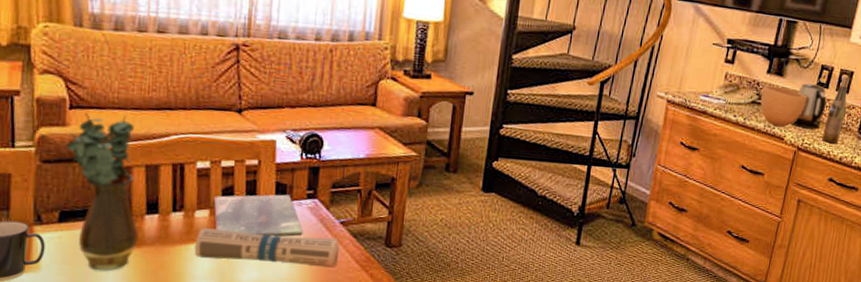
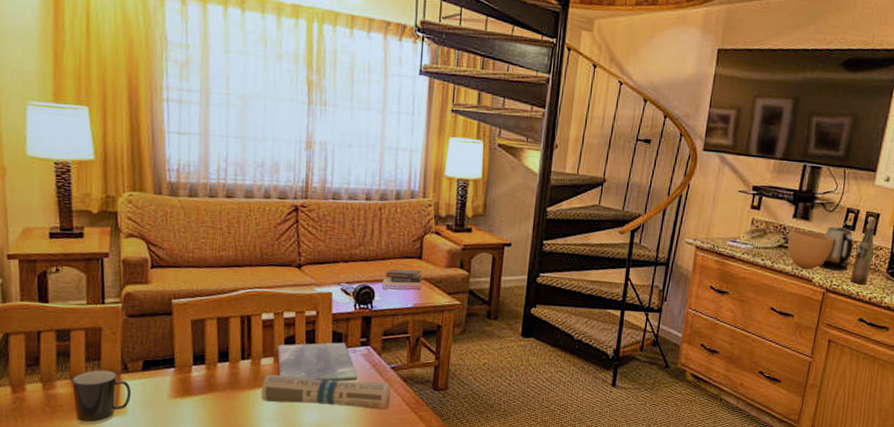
vase: present [66,112,139,270] -> none [149,271,212,414]
books: none [332,115,376,139] -> present [382,268,422,290]

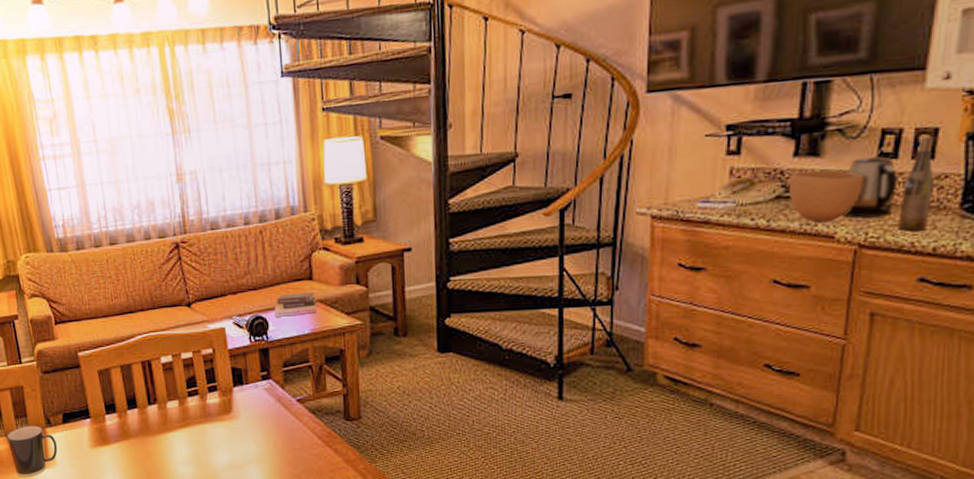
newspaper: present [260,373,391,410] -> none [171,416,301,446]
magazine: present [277,342,358,382] -> none [179,378,264,420]

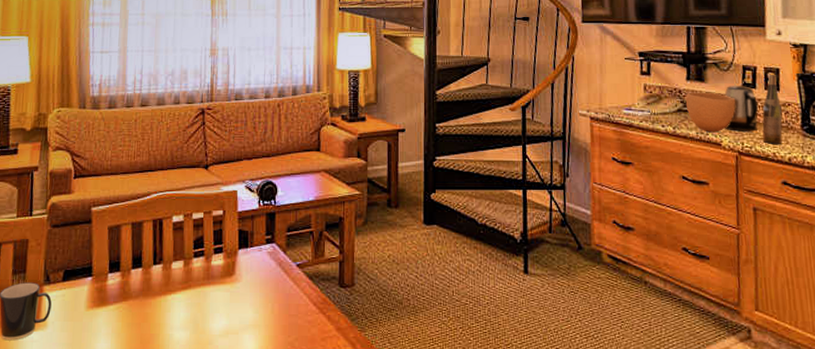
books: present [275,292,317,317] -> none [284,162,322,183]

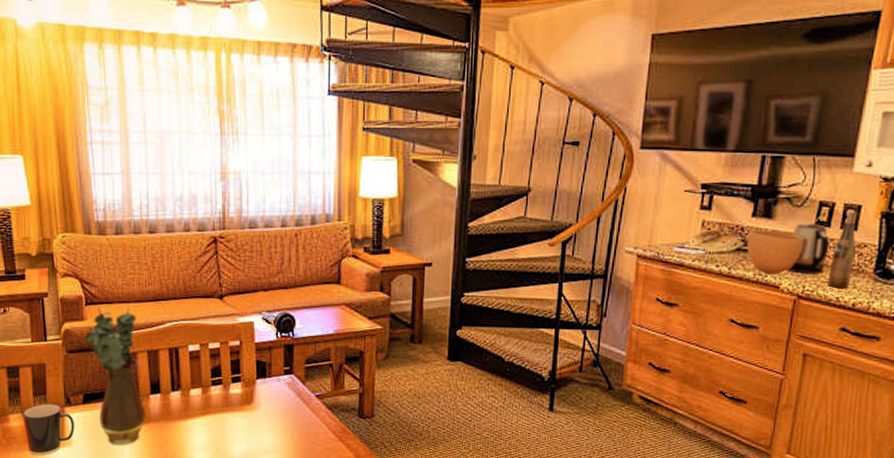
vase: none [71,180,126,325] -> present [85,307,146,445]

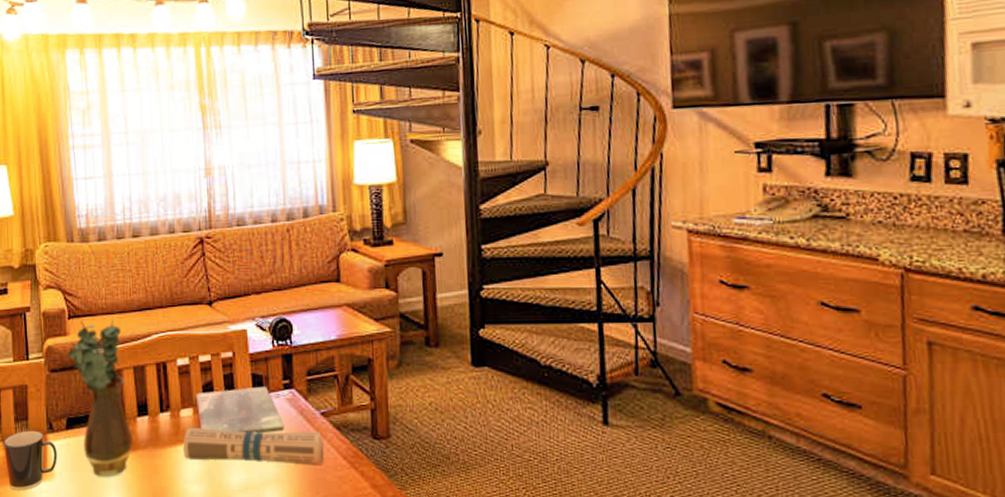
newspaper: none [191,404,316,439] -> present [182,427,324,466]
magazine: none [204,371,283,411] -> present [195,386,285,434]
bowl: present [746,229,805,275] -> none [823,190,901,244]
kettle: present [787,222,830,274] -> none [882,178,936,241]
wine bottle: present [826,211,857,288] -> none [941,161,973,257]

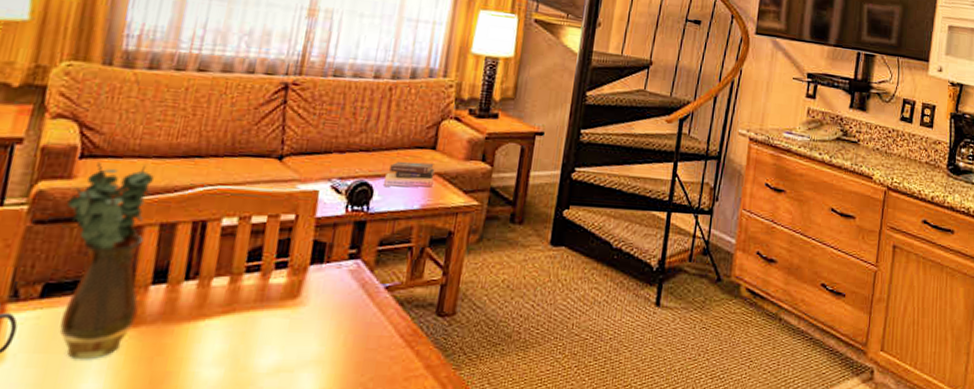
newspaper: present [182,427,324,466] -> none [204,298,382,345]
magazine: present [195,386,285,434] -> none [233,255,340,308]
books: none [300,295,344,320] -> present [384,161,435,187]

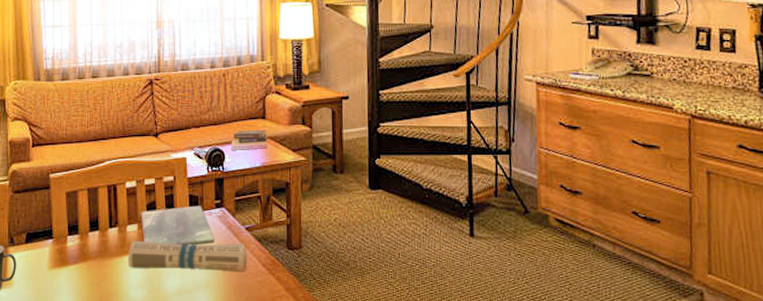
vase: present [59,162,154,359] -> none [30,148,84,284]
newspaper: none [204,298,382,345] -> present [127,240,247,272]
magazine: none [233,255,340,308] -> present [140,205,215,246]

